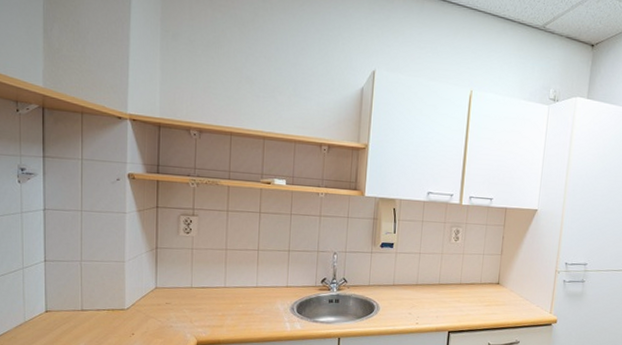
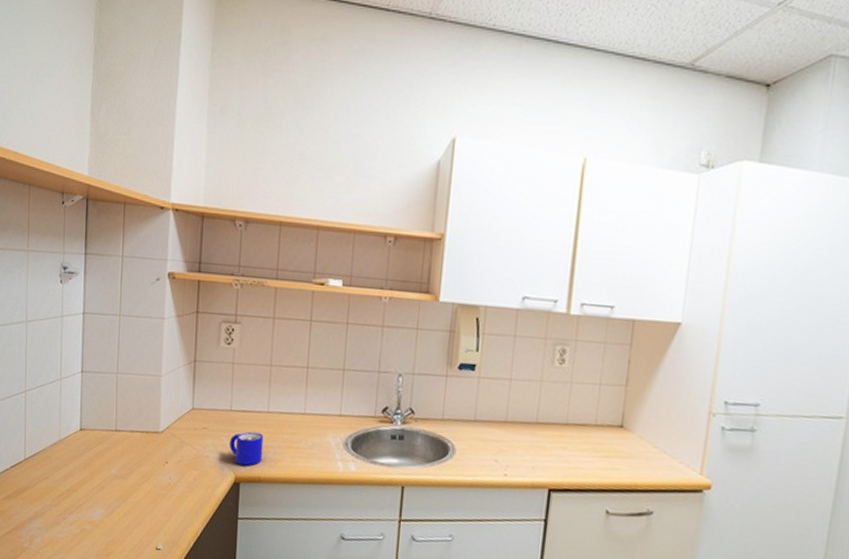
mug: none [190,303,222,332] -> present [229,431,264,466]

